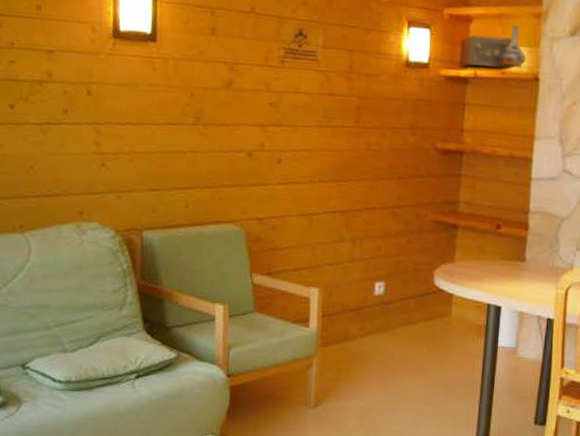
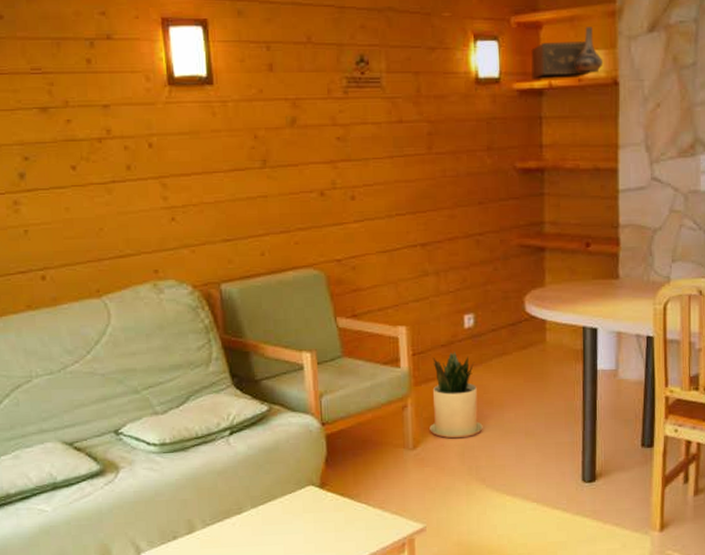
planter: none [332,316,384,401] -> present [429,351,483,439]

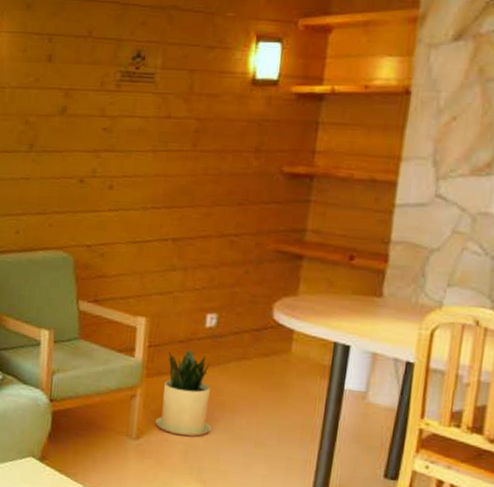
decorative box: present [531,41,591,79] -> none [313,46,380,85]
decorative vase: present [574,27,604,73] -> none [362,32,397,81]

